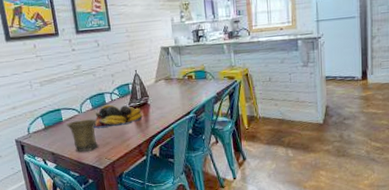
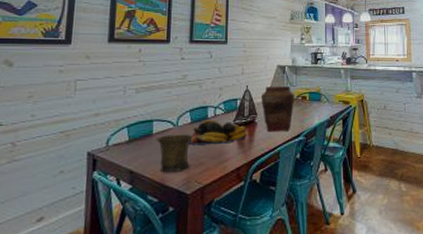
vase: none [149,67,182,112] -> present [260,87,295,132]

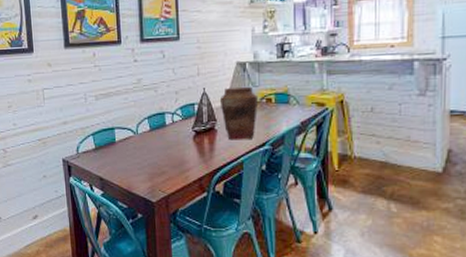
mug: present [155,134,194,172] -> none [118,142,154,179]
fruit bowl: present [188,120,247,146] -> none [149,127,207,154]

